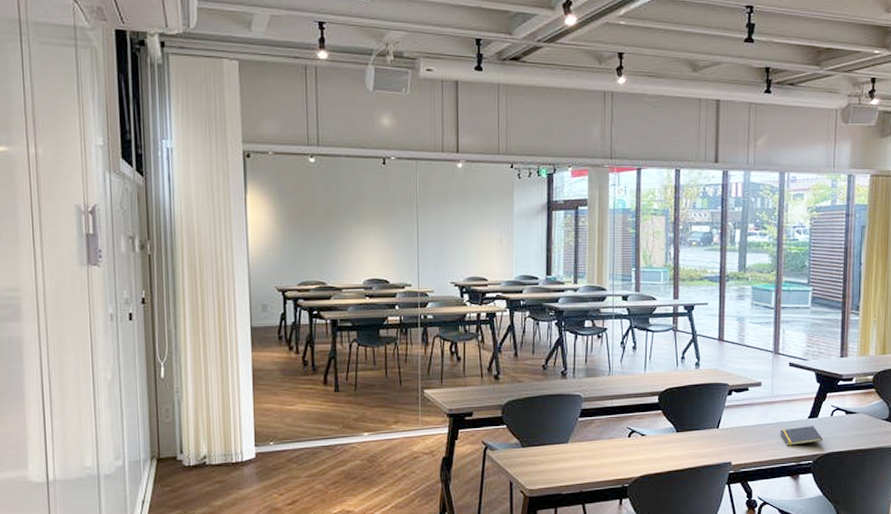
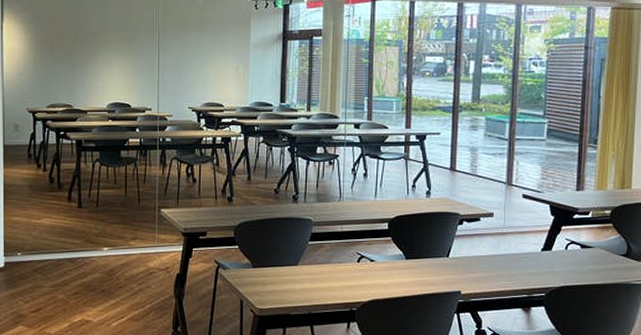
notepad: present [779,426,824,446] -> none [511,258,557,278]

